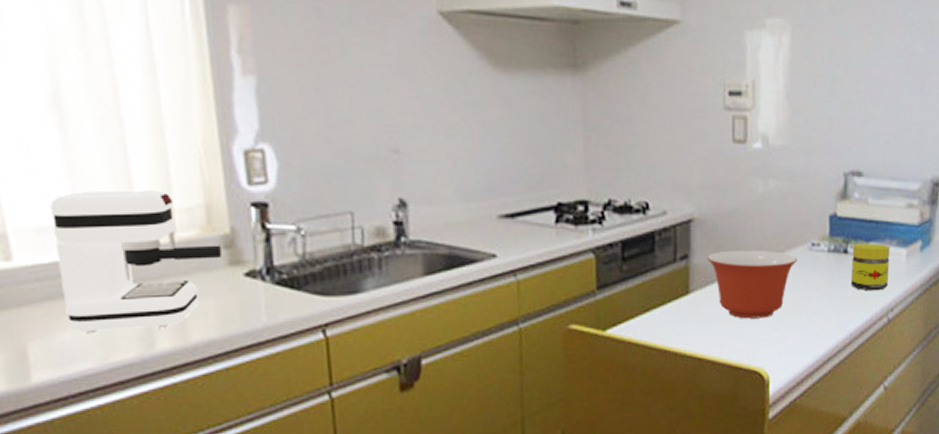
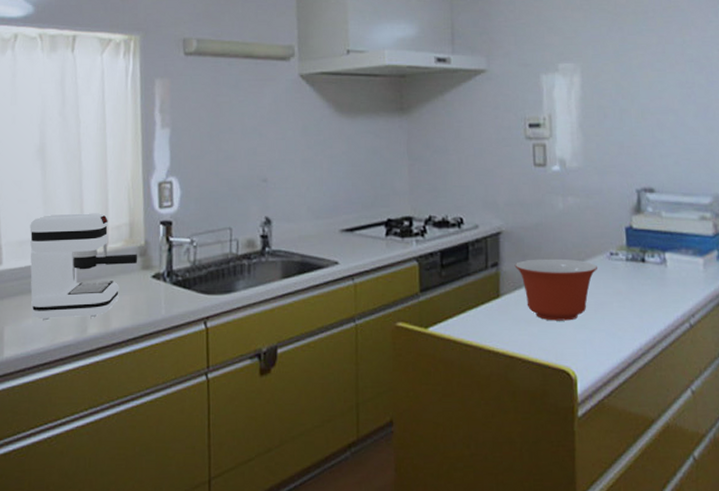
jar: present [850,243,890,291] -> none [649,252,688,297]

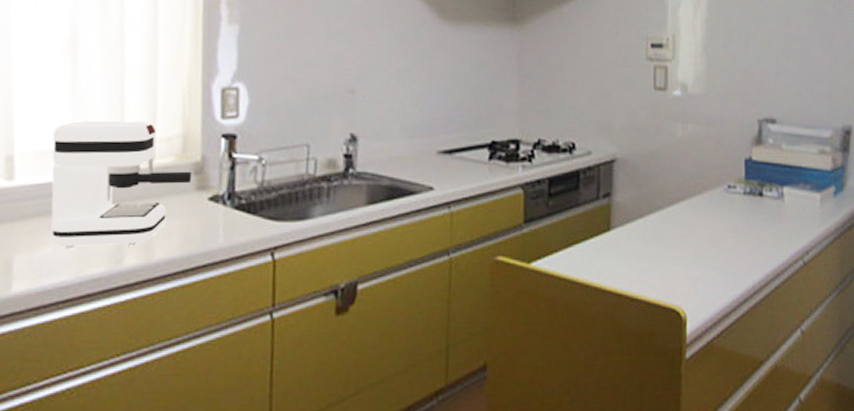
mixing bowl: present [514,258,597,321] -> none [628,190,714,257]

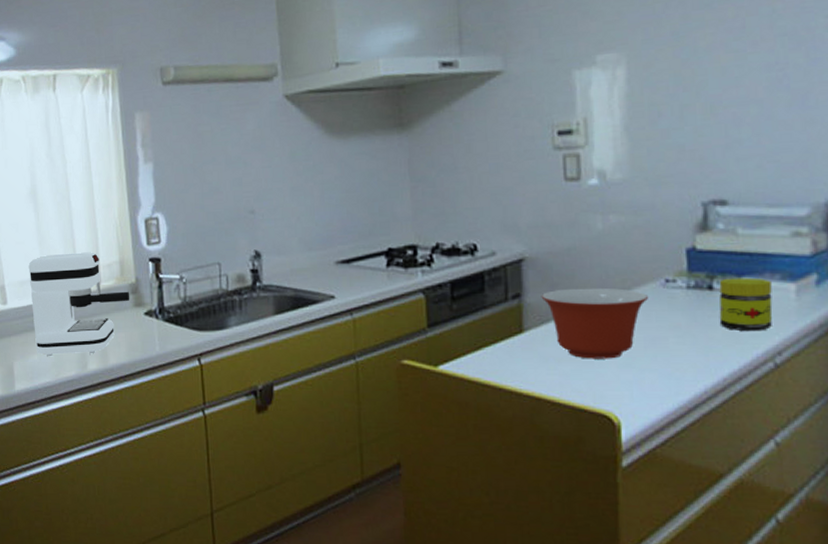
mixing bowl: none [628,190,714,257] -> present [541,287,648,359]
jar: none [766,186,804,234] -> present [719,277,773,332]

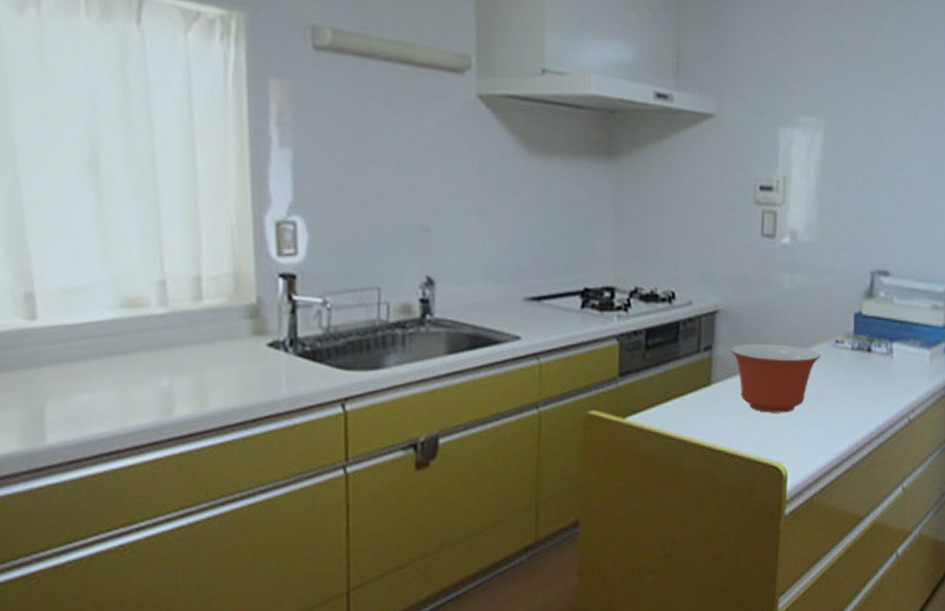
coffee maker: present [28,252,130,357] -> none [79,254,247,398]
jar: present [719,277,773,332] -> none [873,342,914,391]

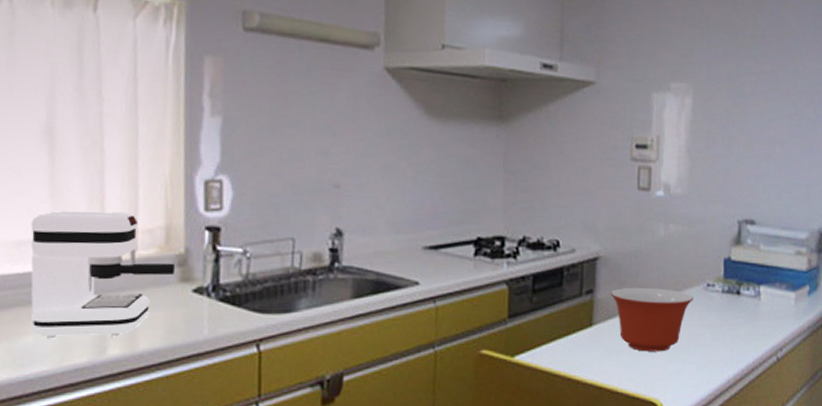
coffee maker: none [79,254,247,398] -> present [30,211,176,339]

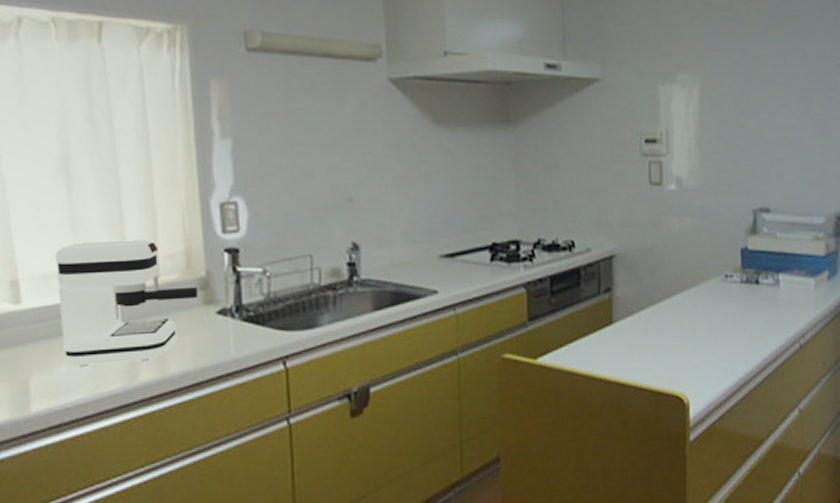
mixing bowl: present [610,287,693,352] -> none [628,282,712,347]

